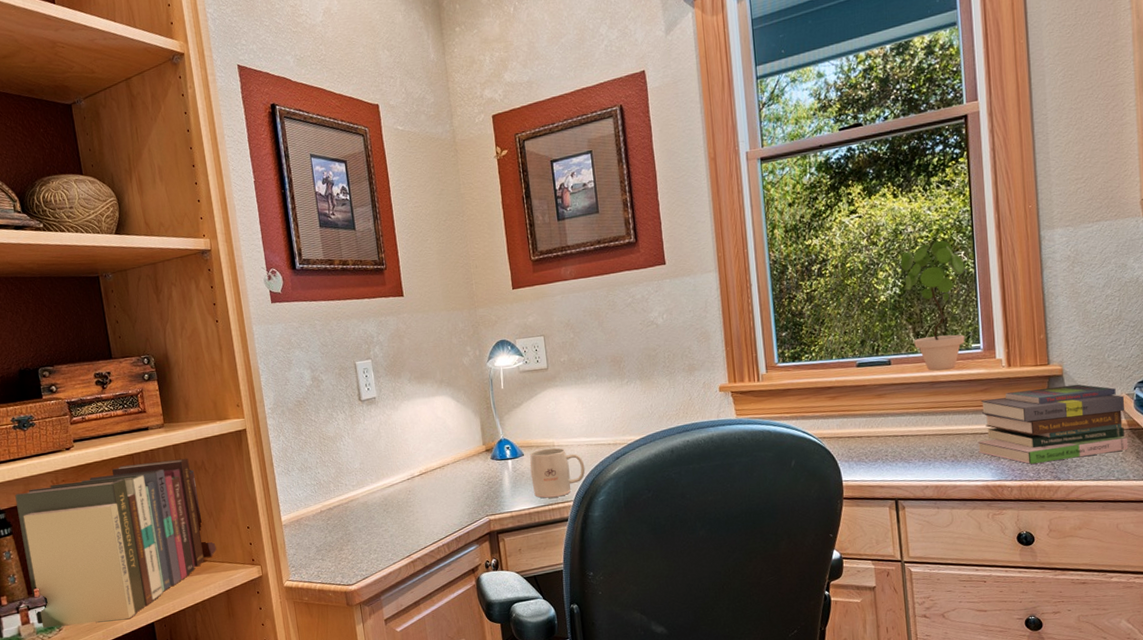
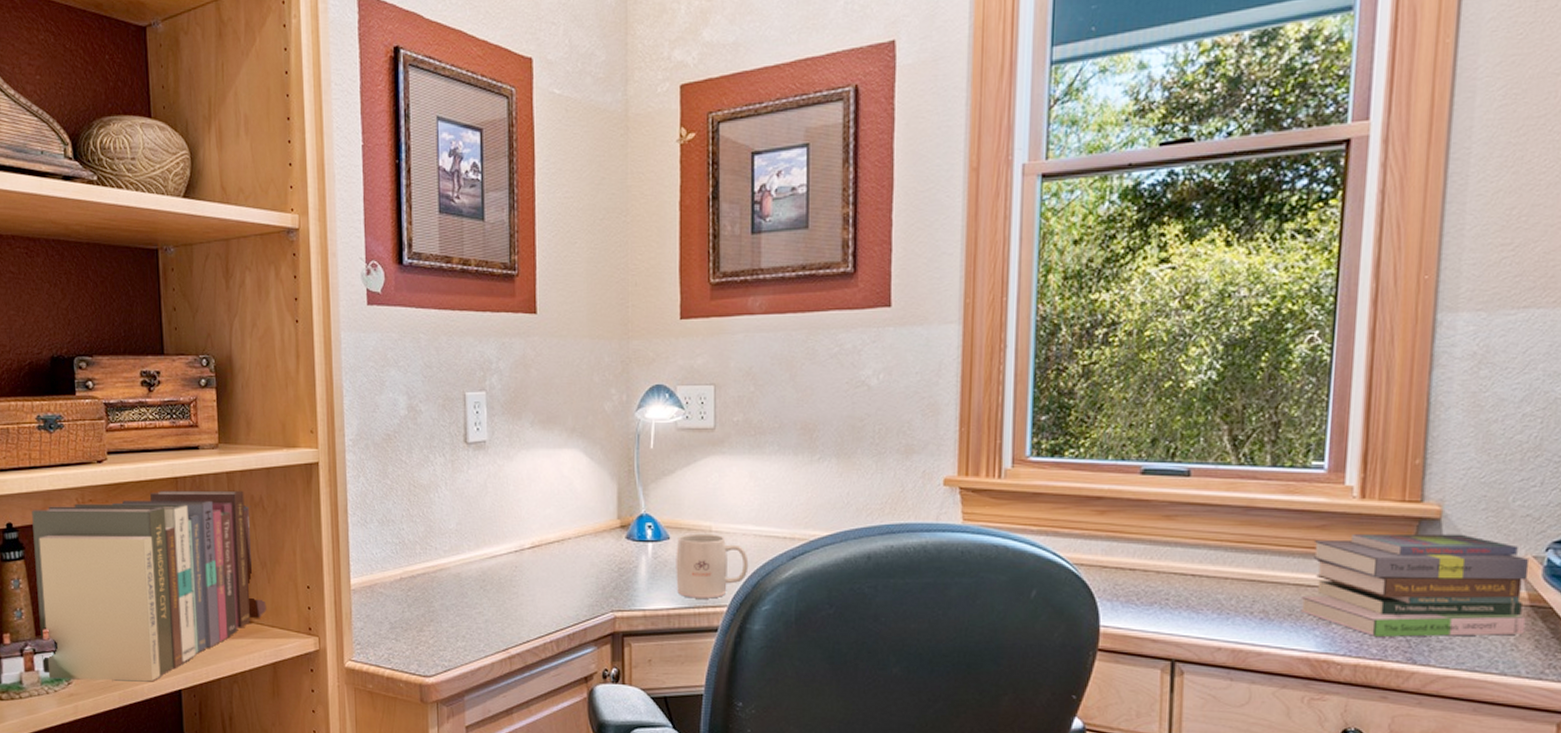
potted plant: present [900,241,965,371] -> none [1222,313,1317,493]

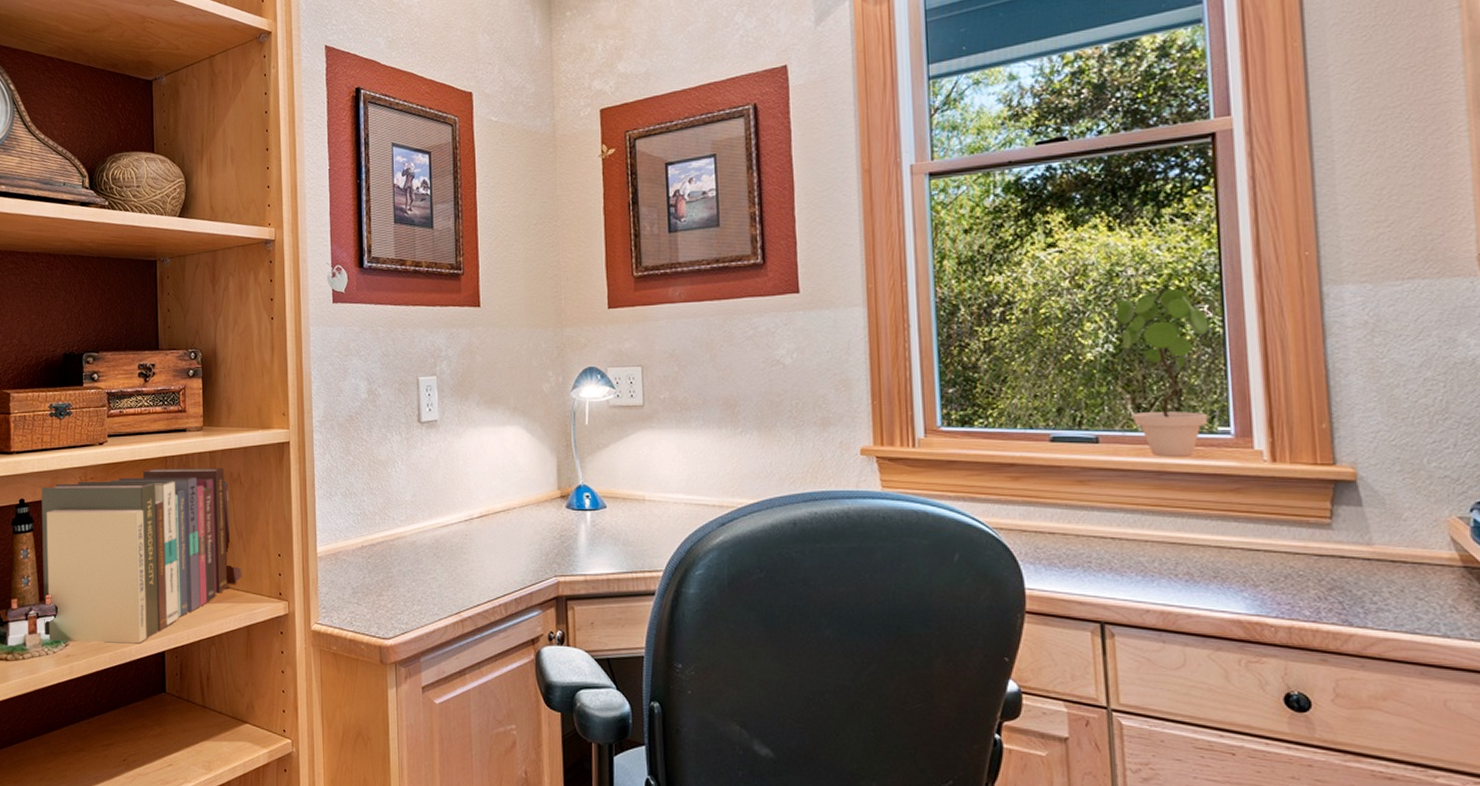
mug: present [676,533,749,599] -> none [612,502,681,564]
potted plant: none [1222,313,1317,493] -> present [1115,289,1209,458]
books: present [1300,533,1528,637] -> none [1224,495,1463,599]

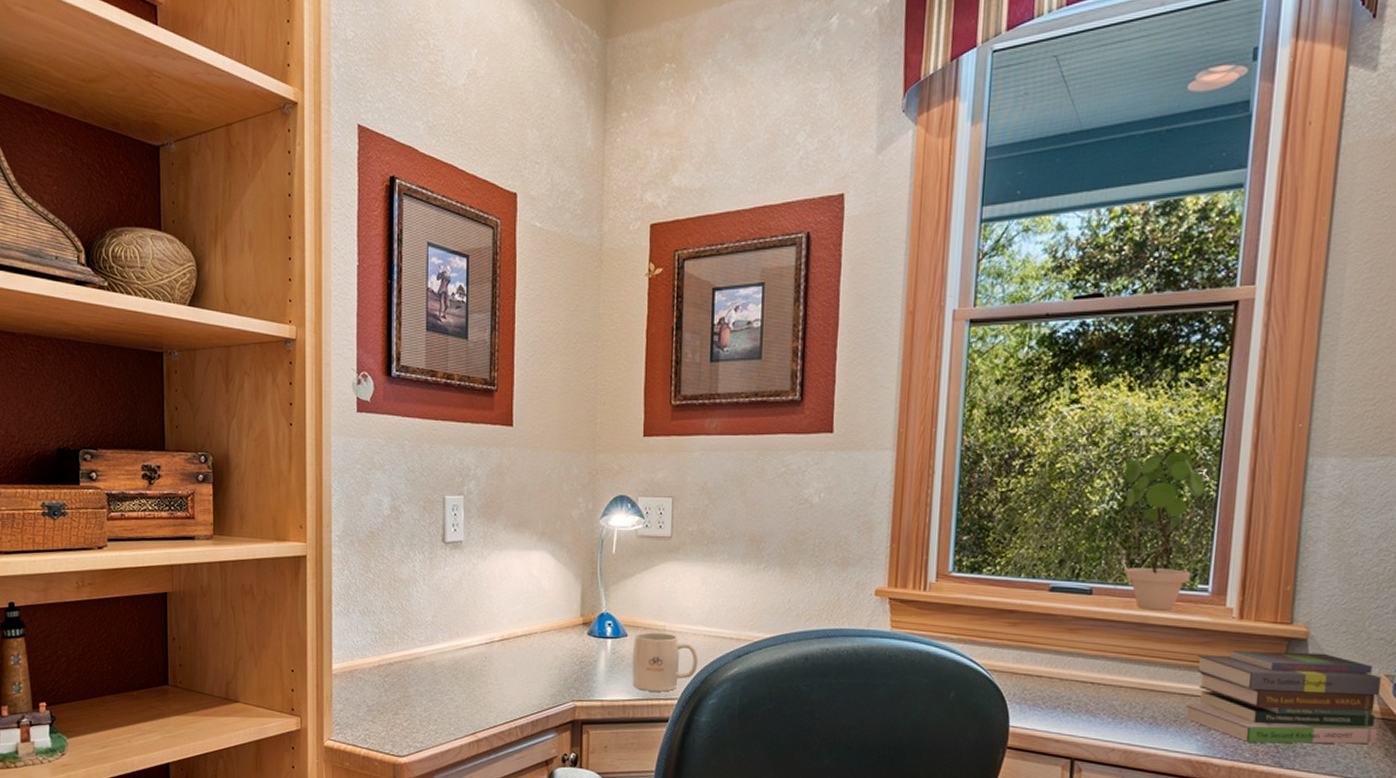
books: present [41,467,242,644] -> none [33,576,253,755]
mug: none [612,502,681,564] -> present [632,632,698,692]
books: none [1224,495,1463,599] -> present [1184,651,1381,744]

